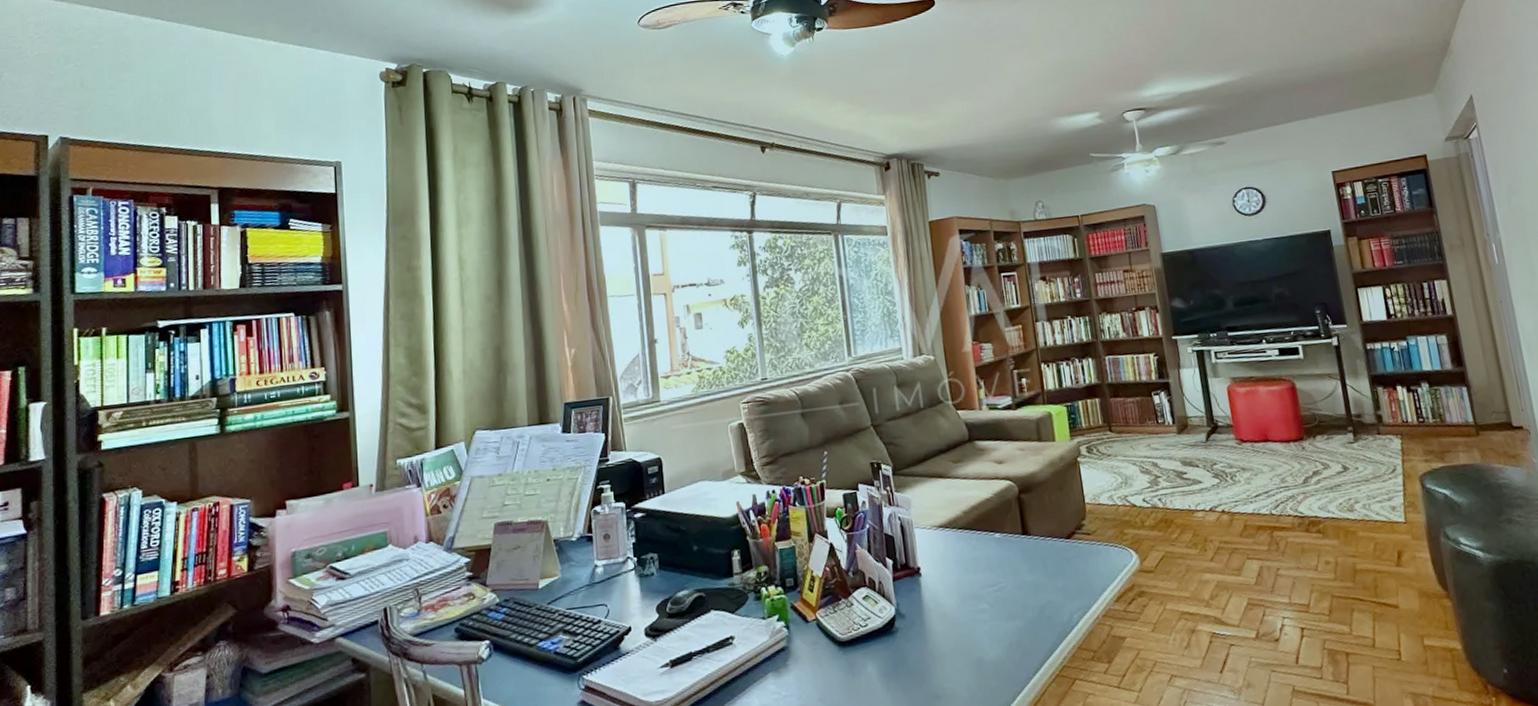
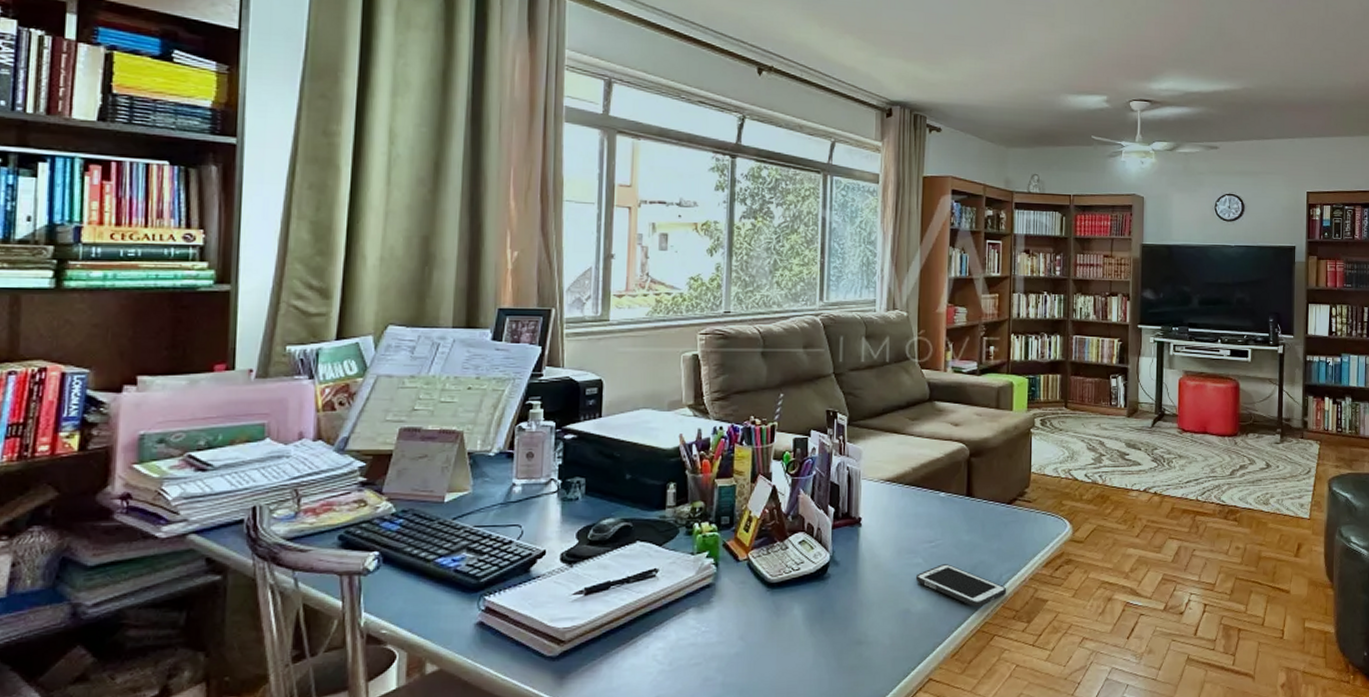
cell phone: none [983,607,1081,651] -> present [915,564,1007,608]

